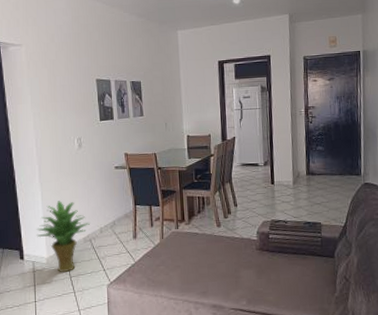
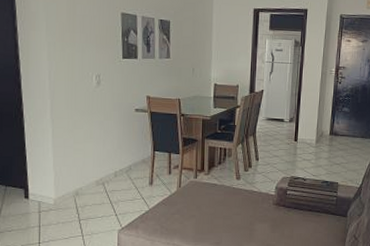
potted plant: present [36,201,91,272] -> none [44,140,105,214]

